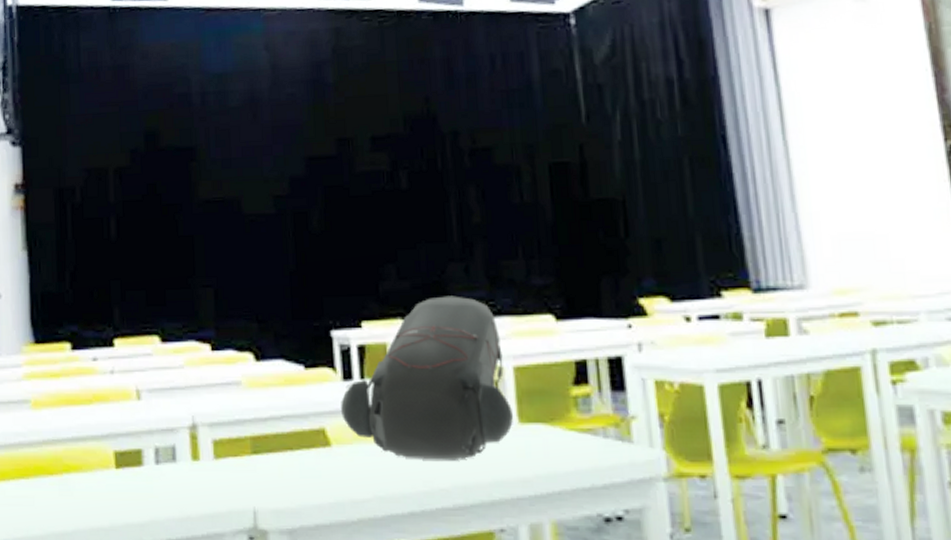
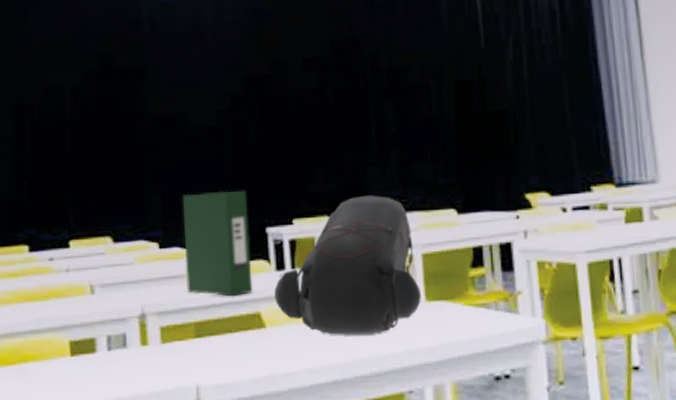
binder: none [236,287,316,407] -> present [182,191,253,296]

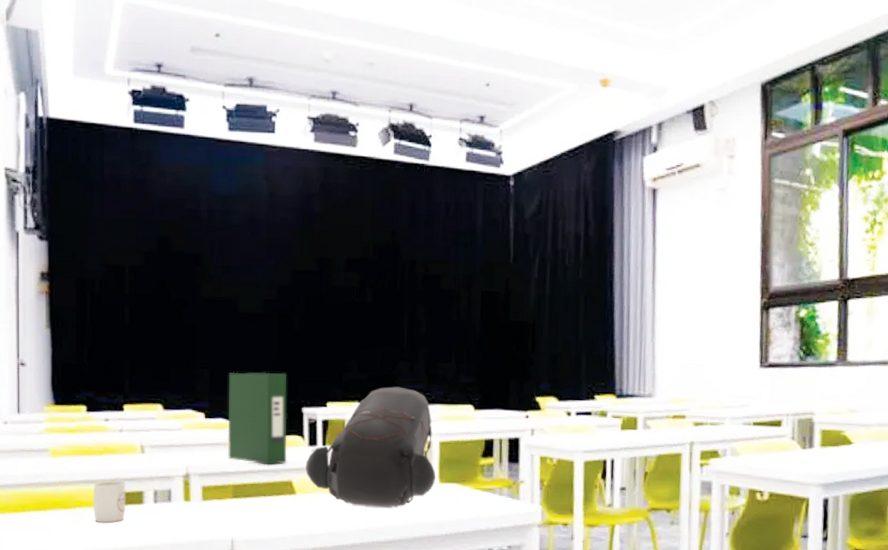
mug: none [40,328,77,379] -> present [93,481,126,524]

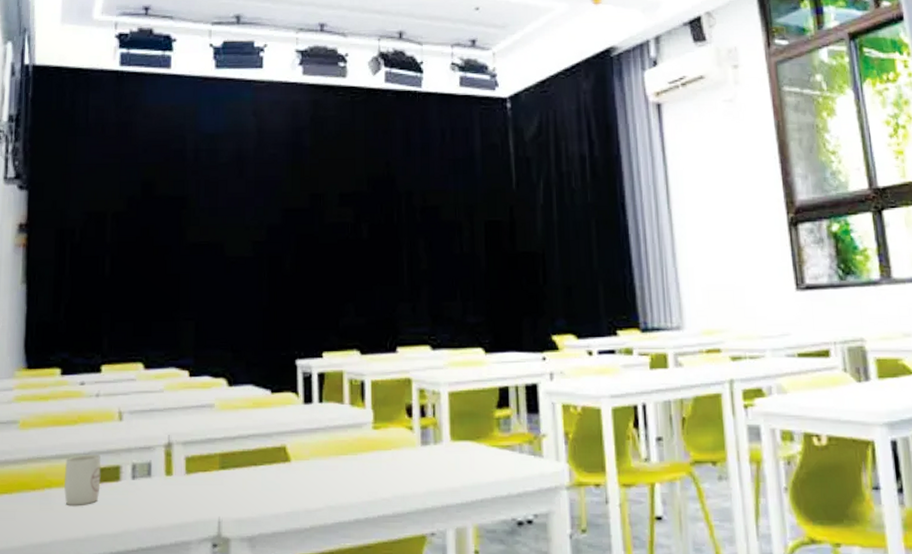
binder: present [227,372,288,464] -> none [214,321,280,427]
backpack: present [305,386,436,508] -> none [300,331,447,473]

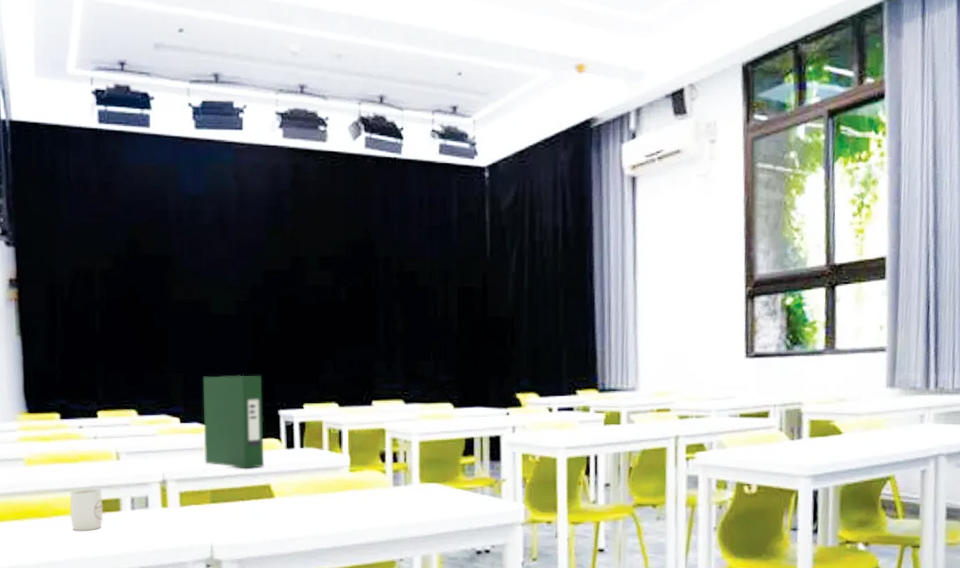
binder: none [214,321,280,427] -> present [202,375,264,468]

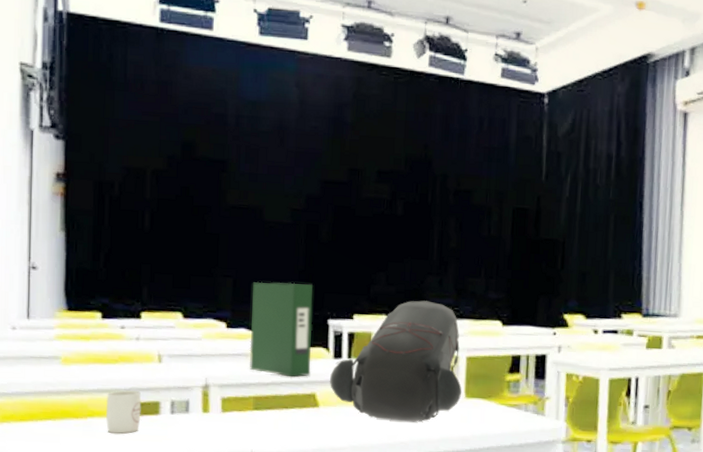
backpack: none [283,386,417,509] -> present [329,300,462,422]

